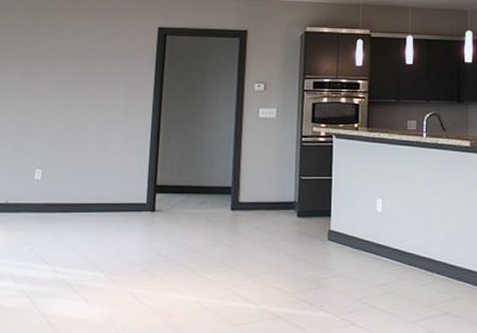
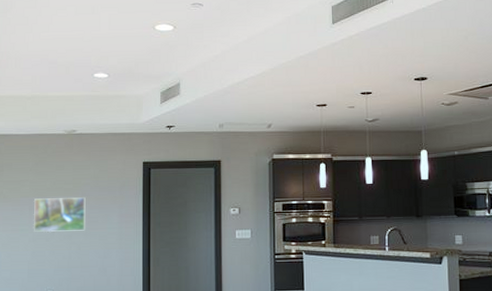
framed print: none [22,62,88,102] -> present [33,197,86,233]

